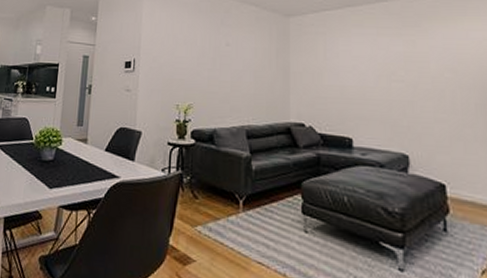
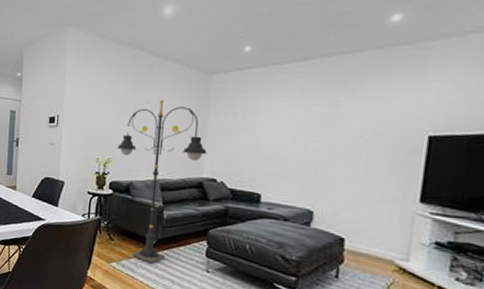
floor lamp: none [198,43,292,225] -> present [117,100,207,264]

